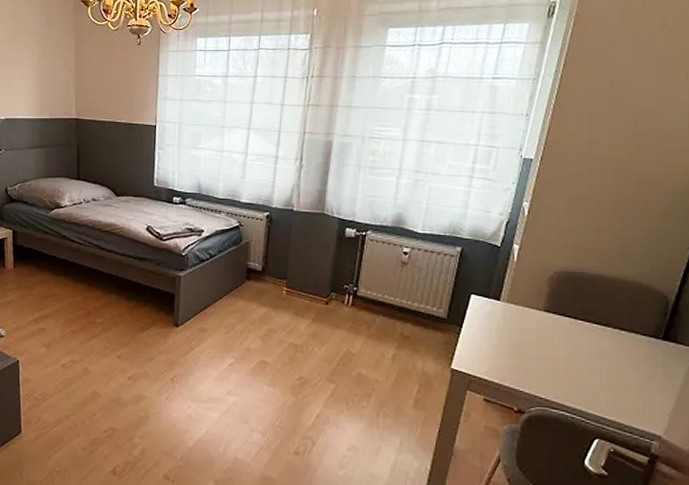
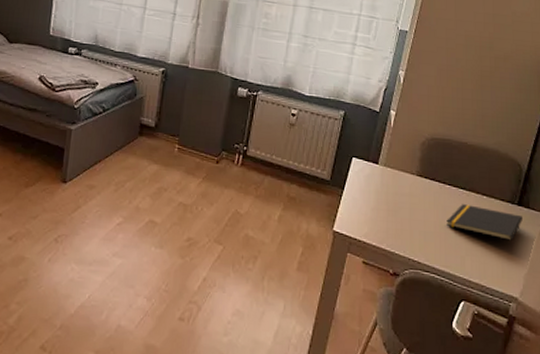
notepad: none [578,340,668,377] -> present [447,204,523,241]

